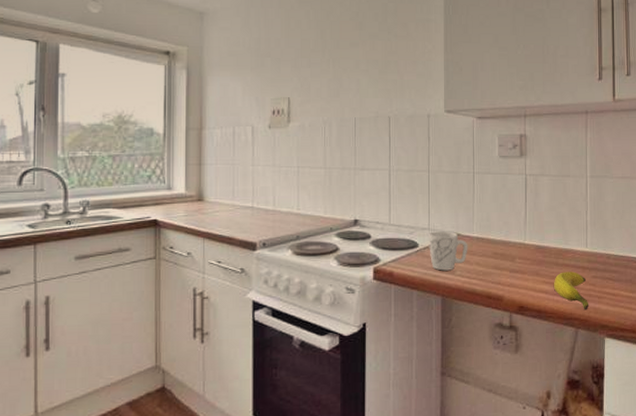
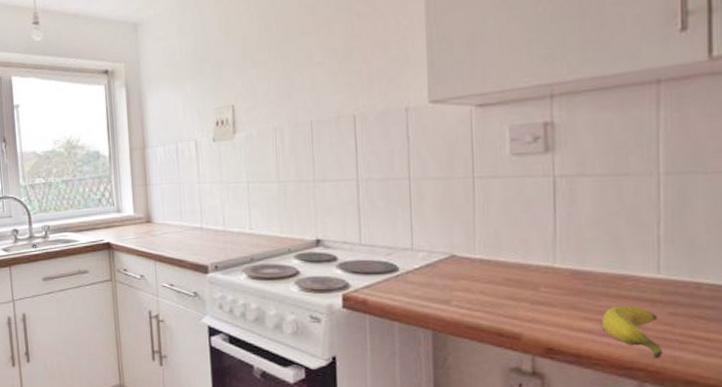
mug: present [429,231,468,271] -> none [412,252,468,300]

